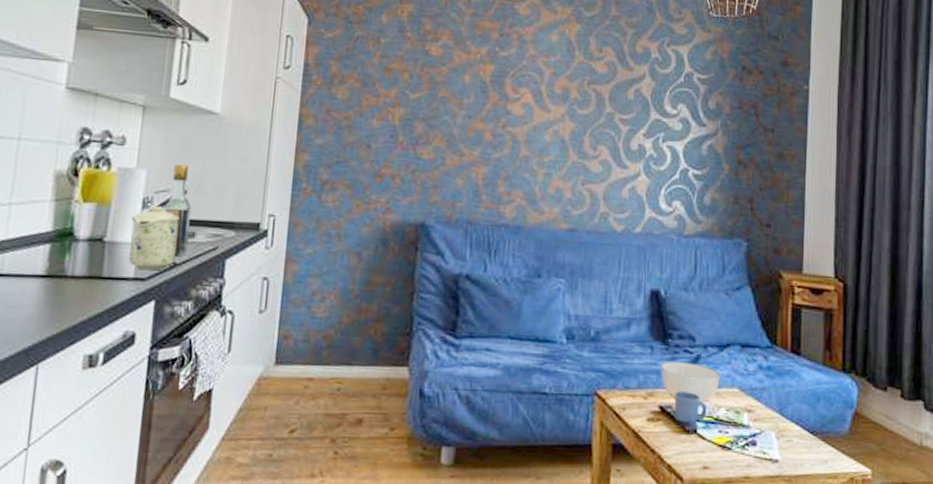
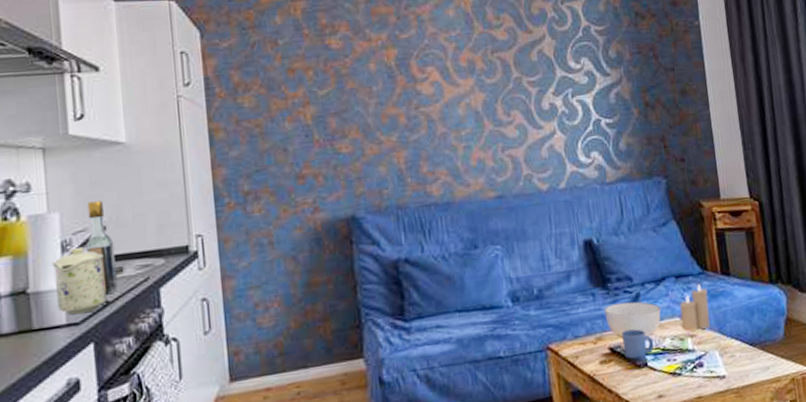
candle: none [739,358,773,407] -> present [679,284,710,332]

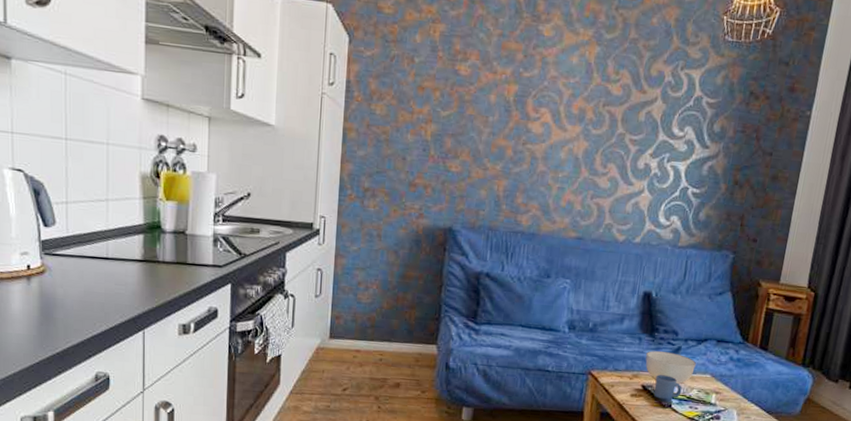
mug: present [51,246,107,315] -> none [206,205,246,260]
bottle: present [85,201,118,295] -> none [233,170,255,249]
candle: present [679,284,710,332] -> none [710,352,743,391]

